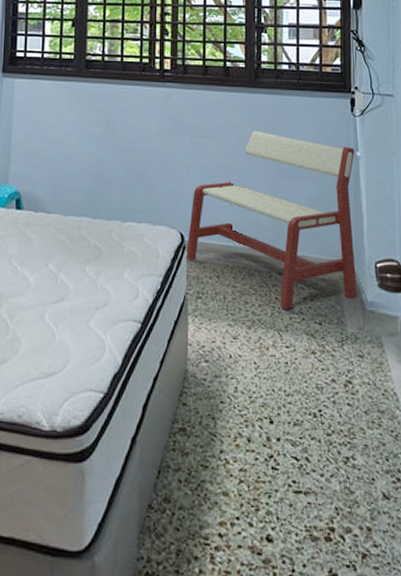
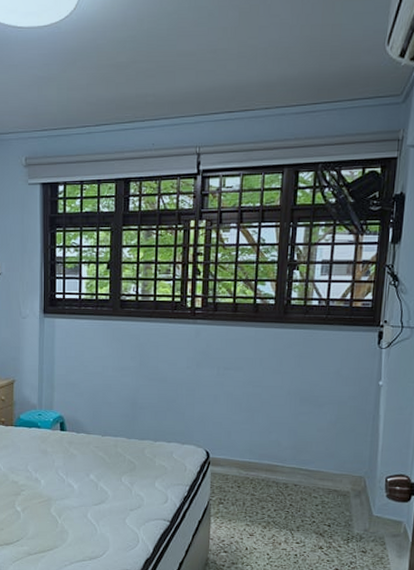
bench: present [186,130,357,309] -> none [211,362,377,514]

